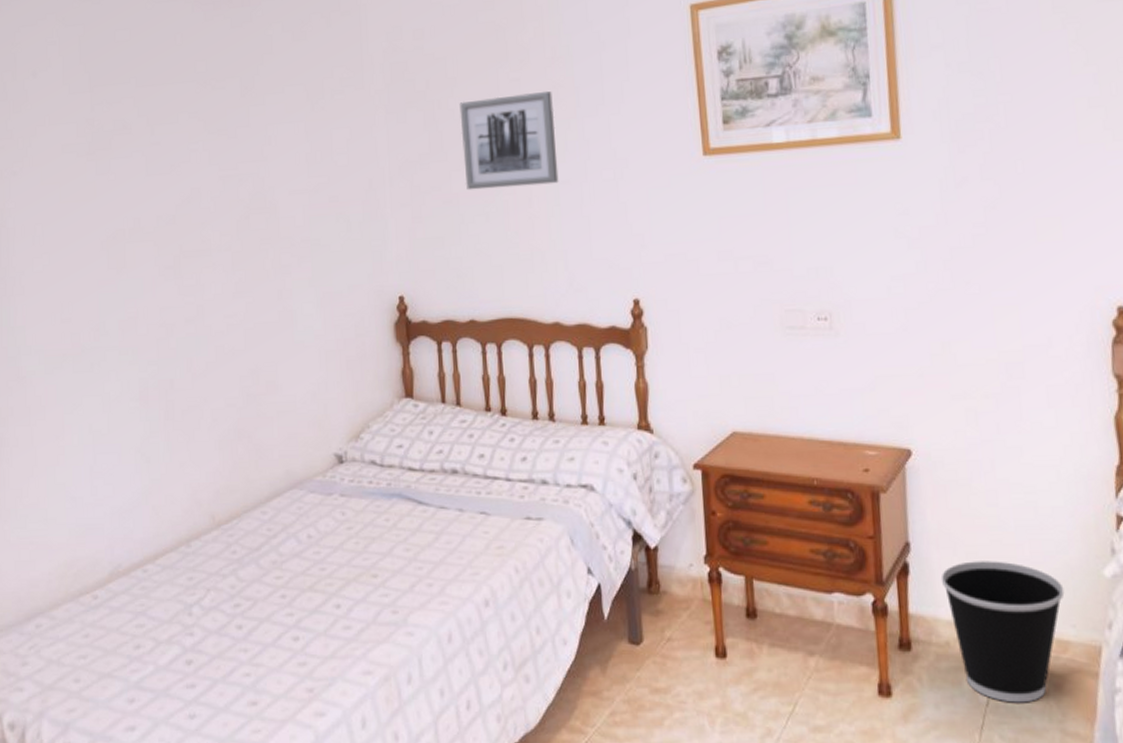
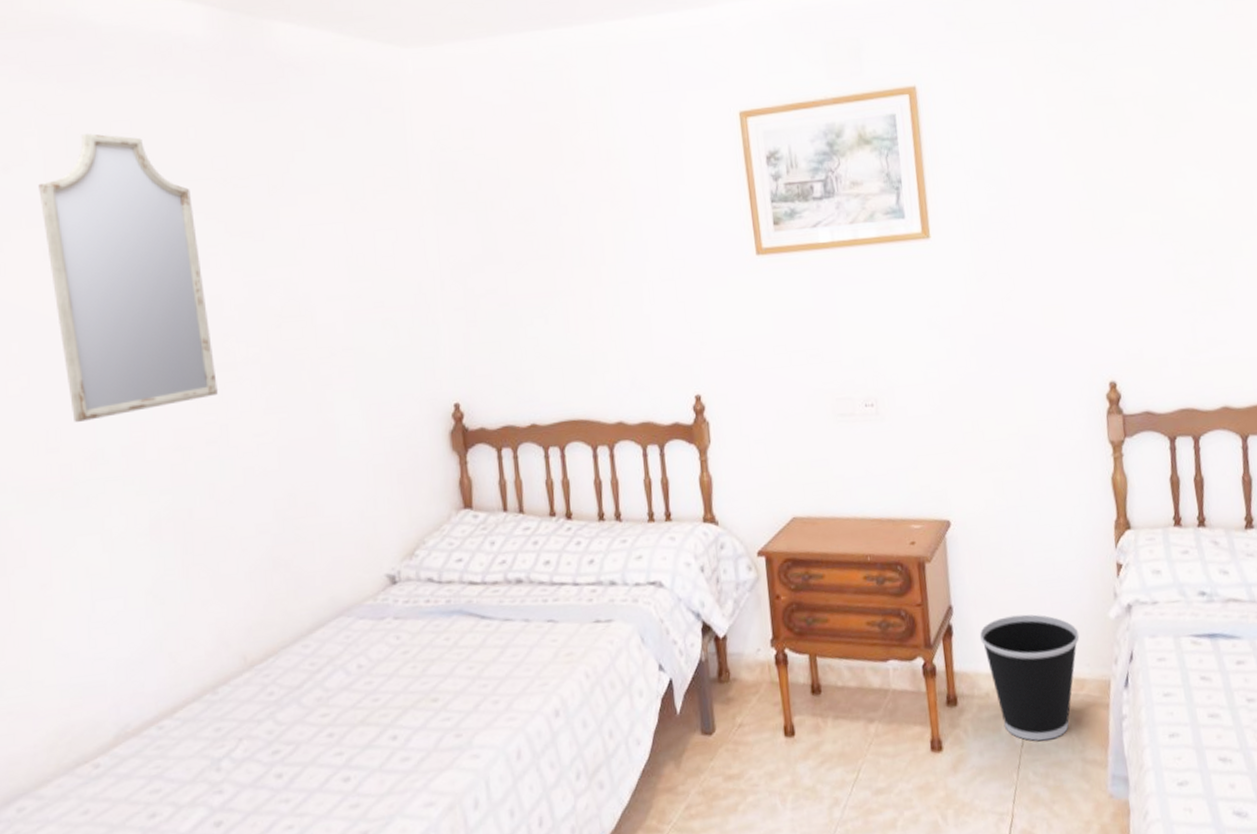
home mirror: none [58,41,196,297] -> present [38,133,218,422]
wall art: present [459,90,559,190] -> none [513,192,618,293]

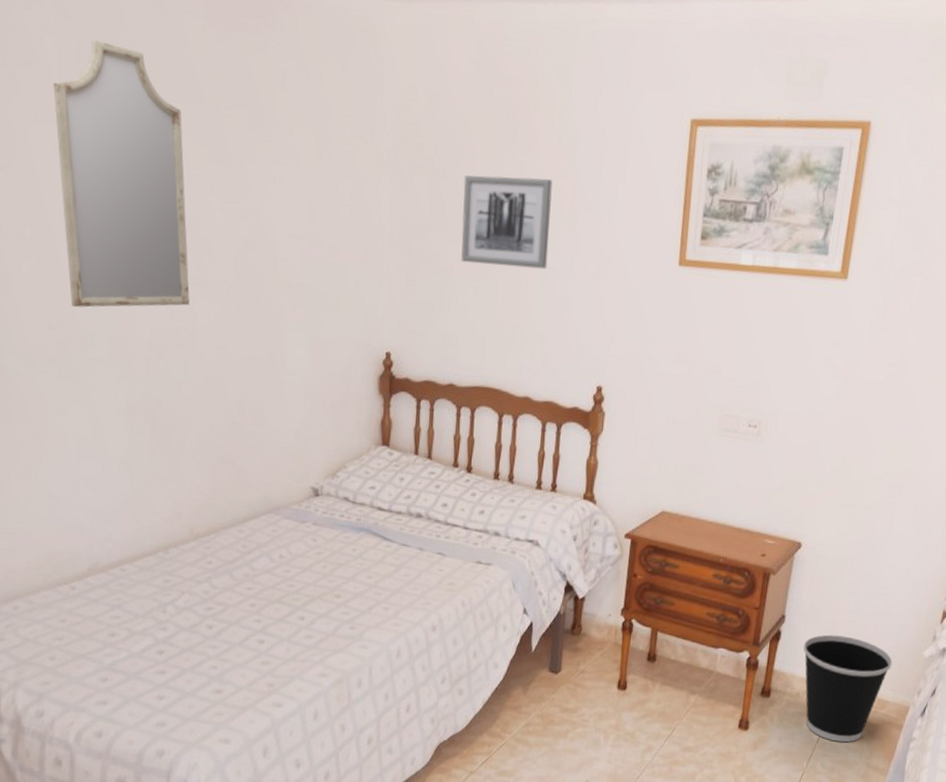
wall art: none [513,192,618,293] -> present [460,174,553,270]

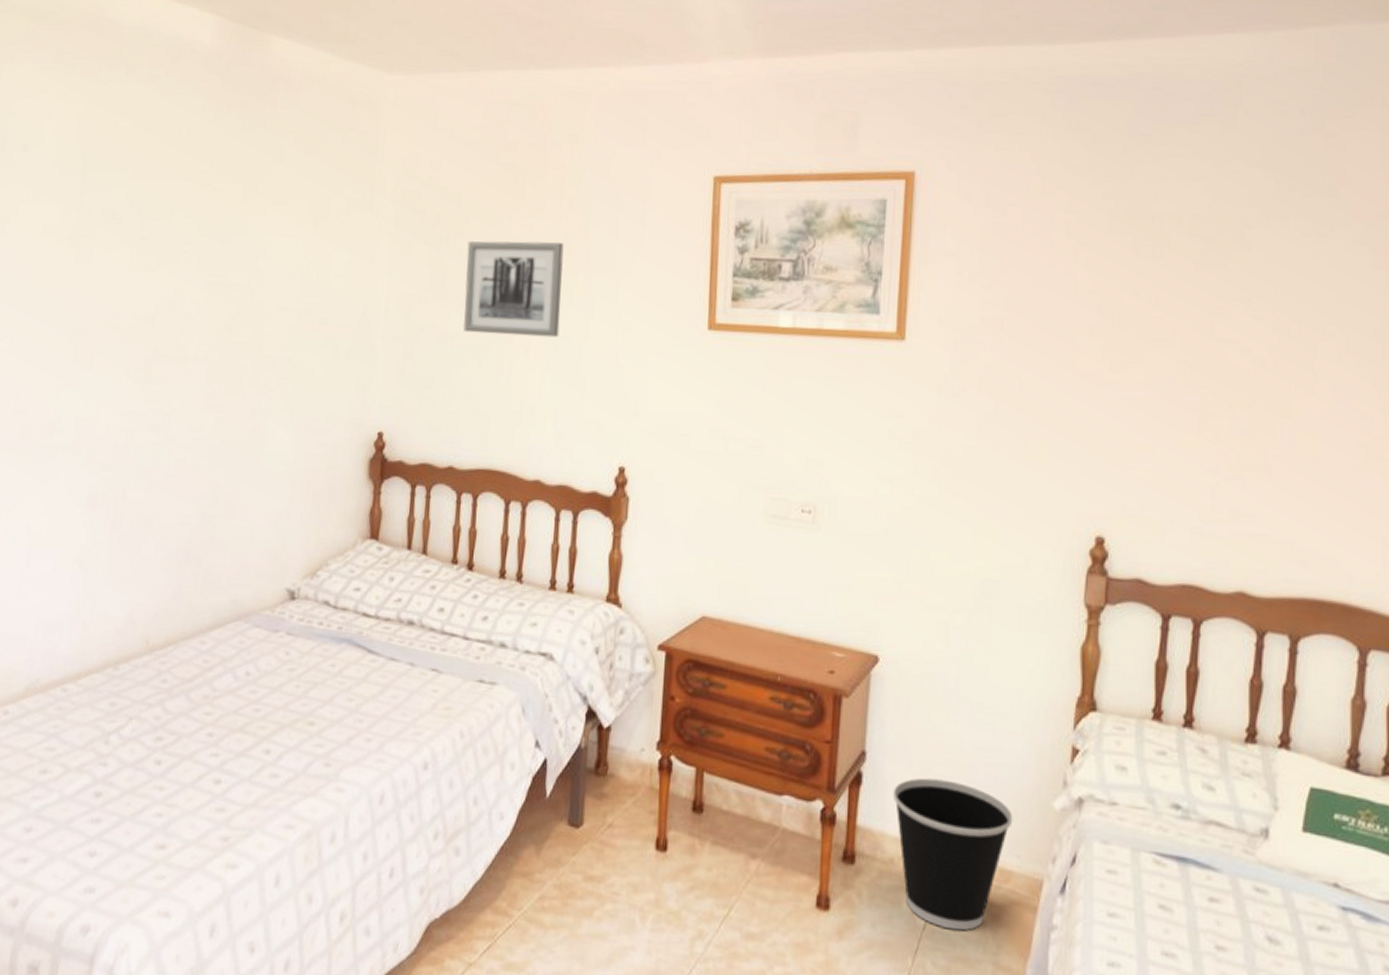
home mirror: present [53,41,190,308] -> none [41,124,175,390]

